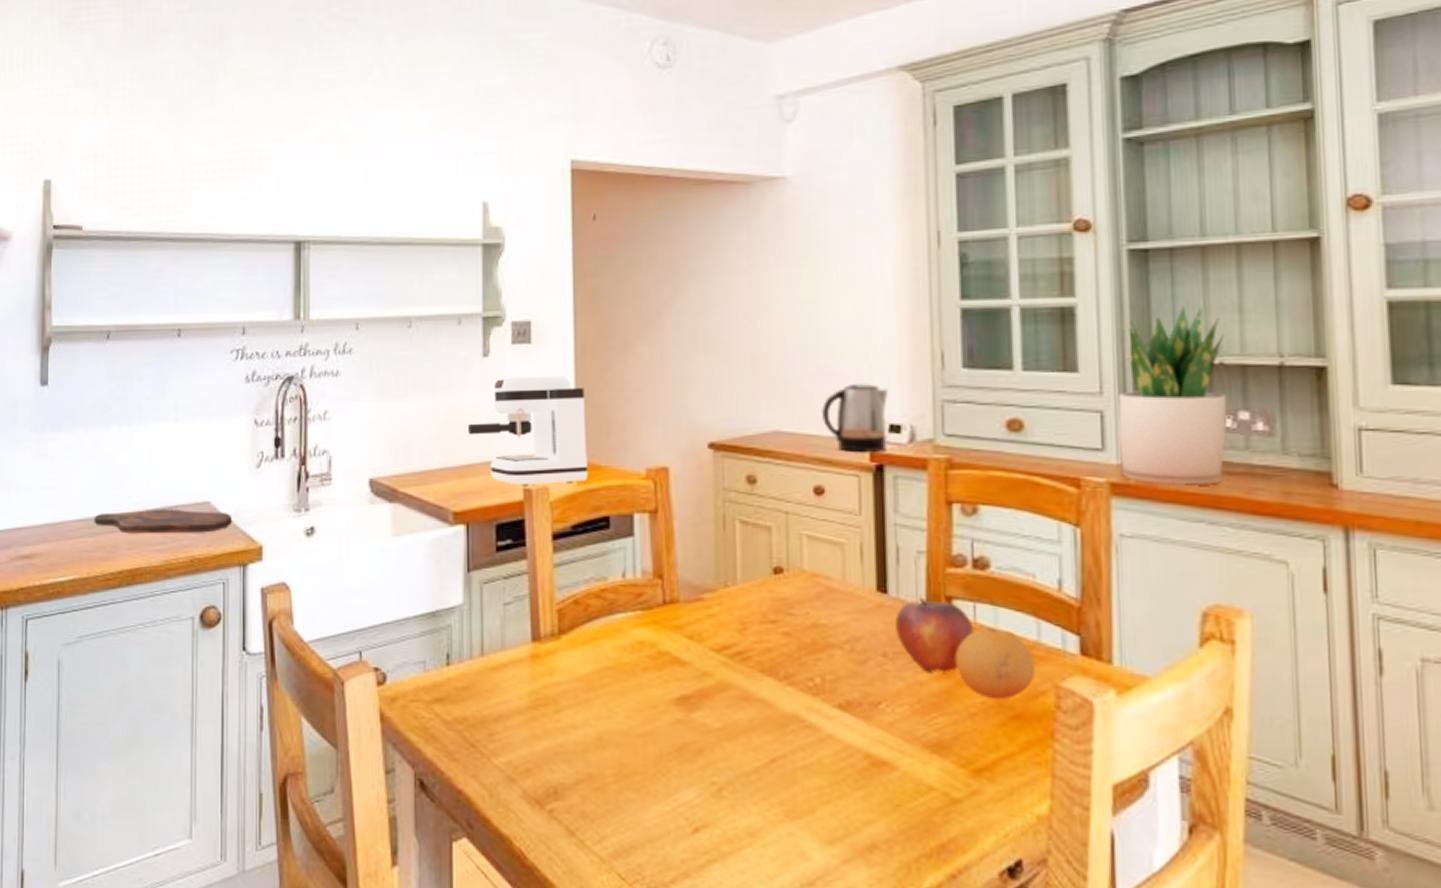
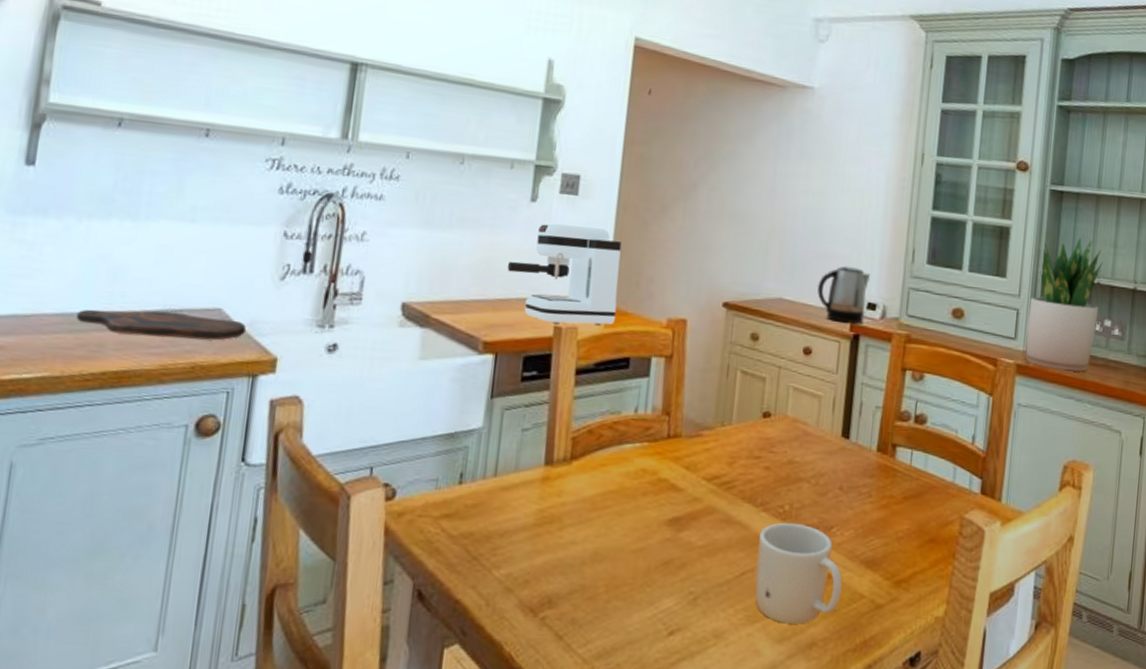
mug: none [787,698,903,822] -> present [754,522,843,624]
fruit: present [894,596,975,671] -> none [851,443,910,504]
fruit: present [956,628,1035,700] -> none [893,470,949,527]

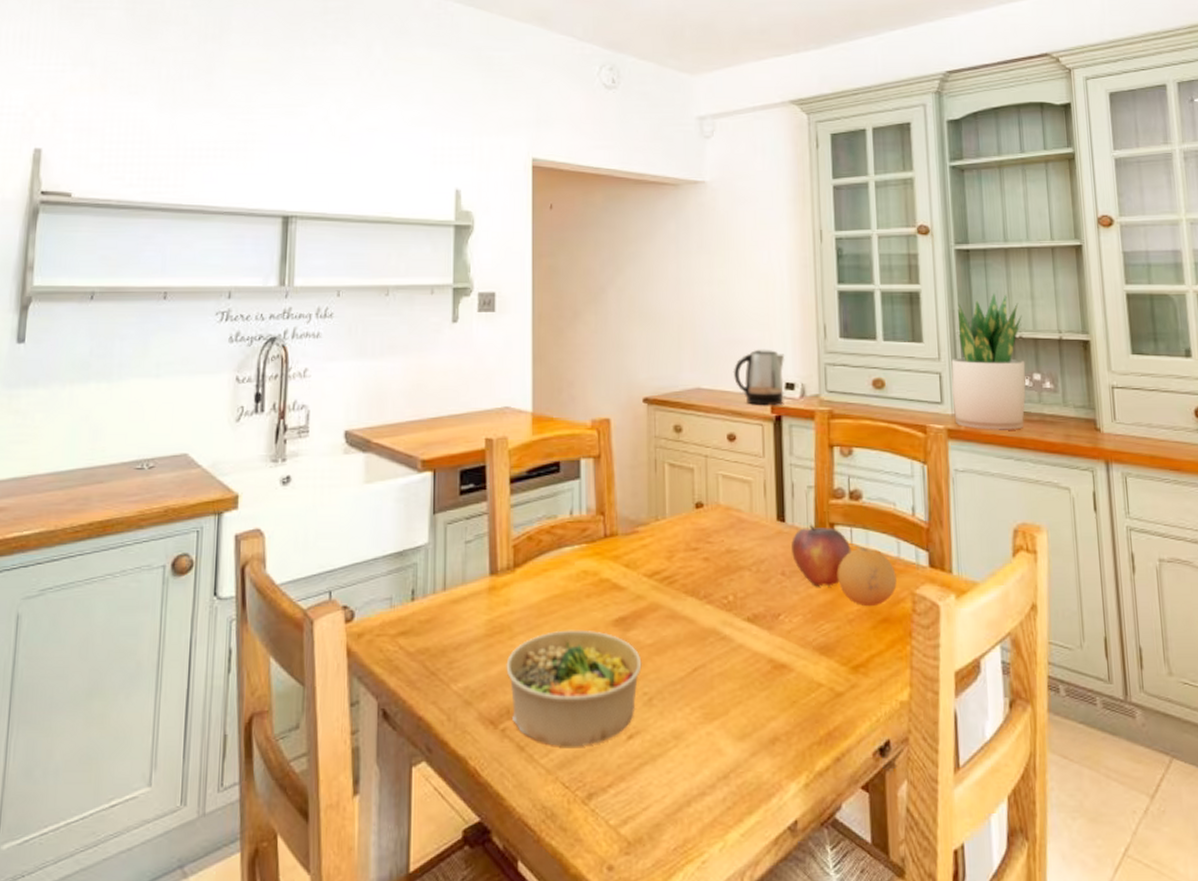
cutting board: present [76,309,246,341] -> none [65,461,209,486]
coffee maker: present [507,223,622,326] -> none [436,340,541,437]
bowl: none [552,525,691,640] -> present [506,629,642,747]
mug: present [754,522,843,624] -> none [706,613,798,719]
fruit: none [851,443,910,504] -> present [790,524,852,585]
fruit: none [893,470,949,527] -> present [838,548,897,607]

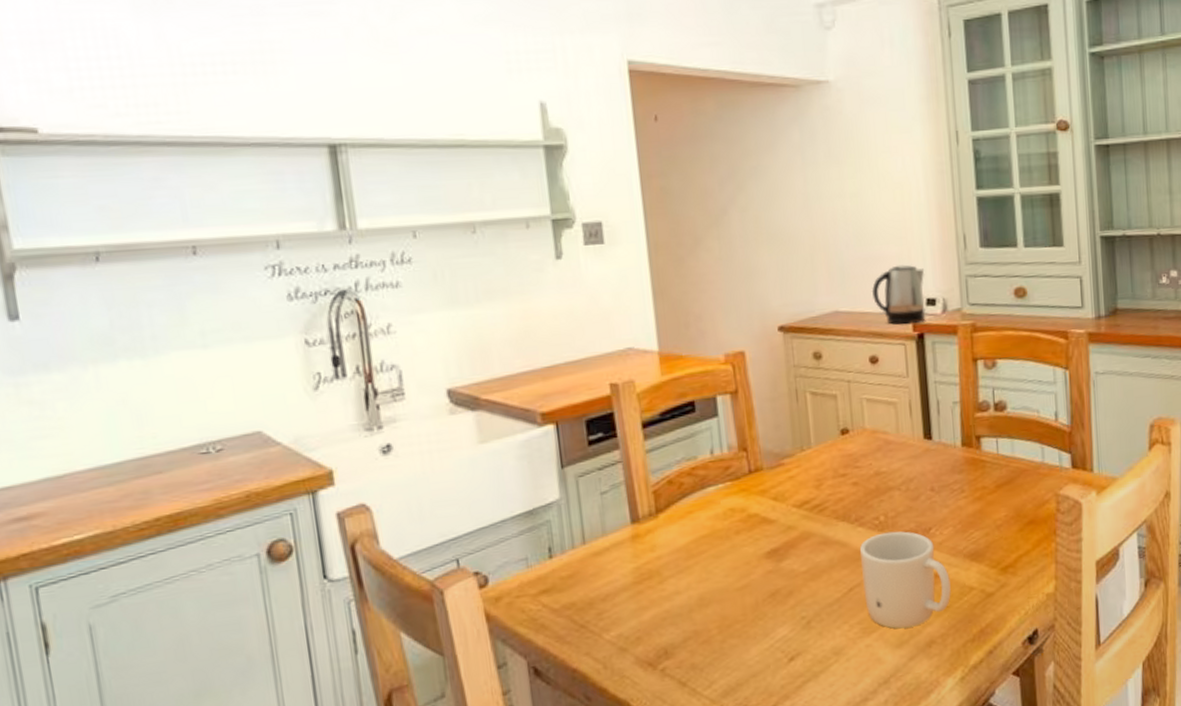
bowl: present [506,629,642,747] -> none [658,565,798,677]
mug: none [706,613,798,719] -> present [859,531,951,629]
fruit: present [790,524,852,585] -> none [938,438,998,497]
fruit: present [838,548,897,607] -> none [985,456,1042,512]
planter: present [951,293,1026,430] -> none [1091,190,1163,331]

